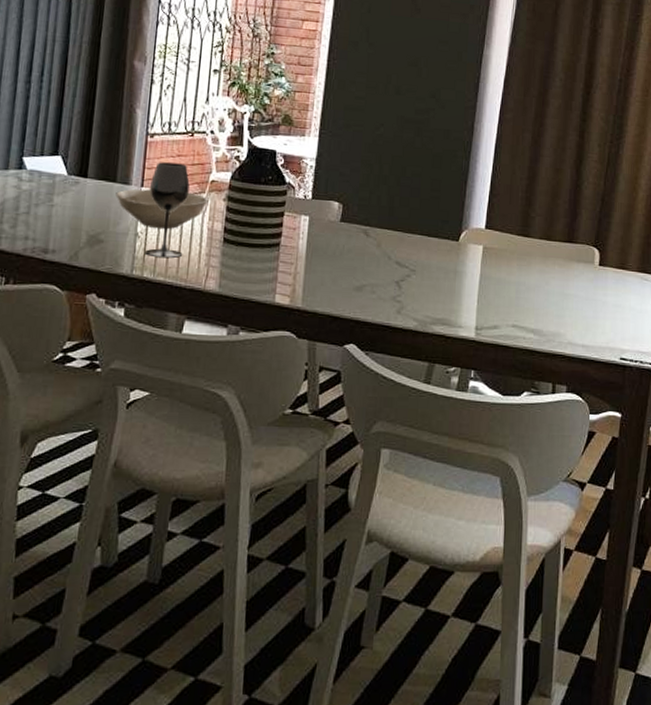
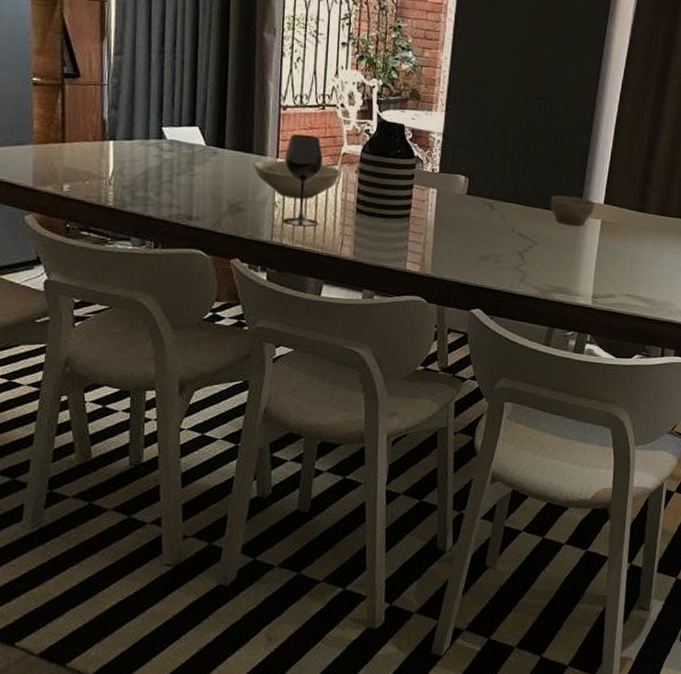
bowl: none [428,221,476,252] -> present [550,195,595,226]

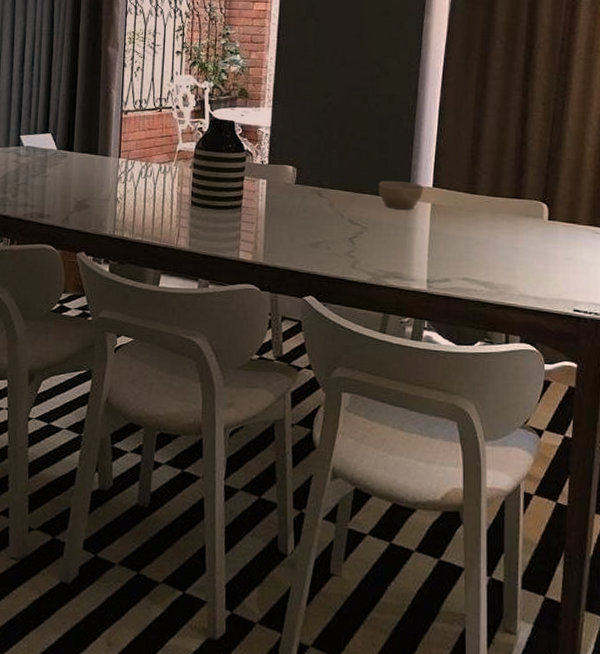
bowl: present [253,160,341,199] -> none [97,159,177,194]
wineglass: present [282,134,323,226] -> none [123,135,160,220]

